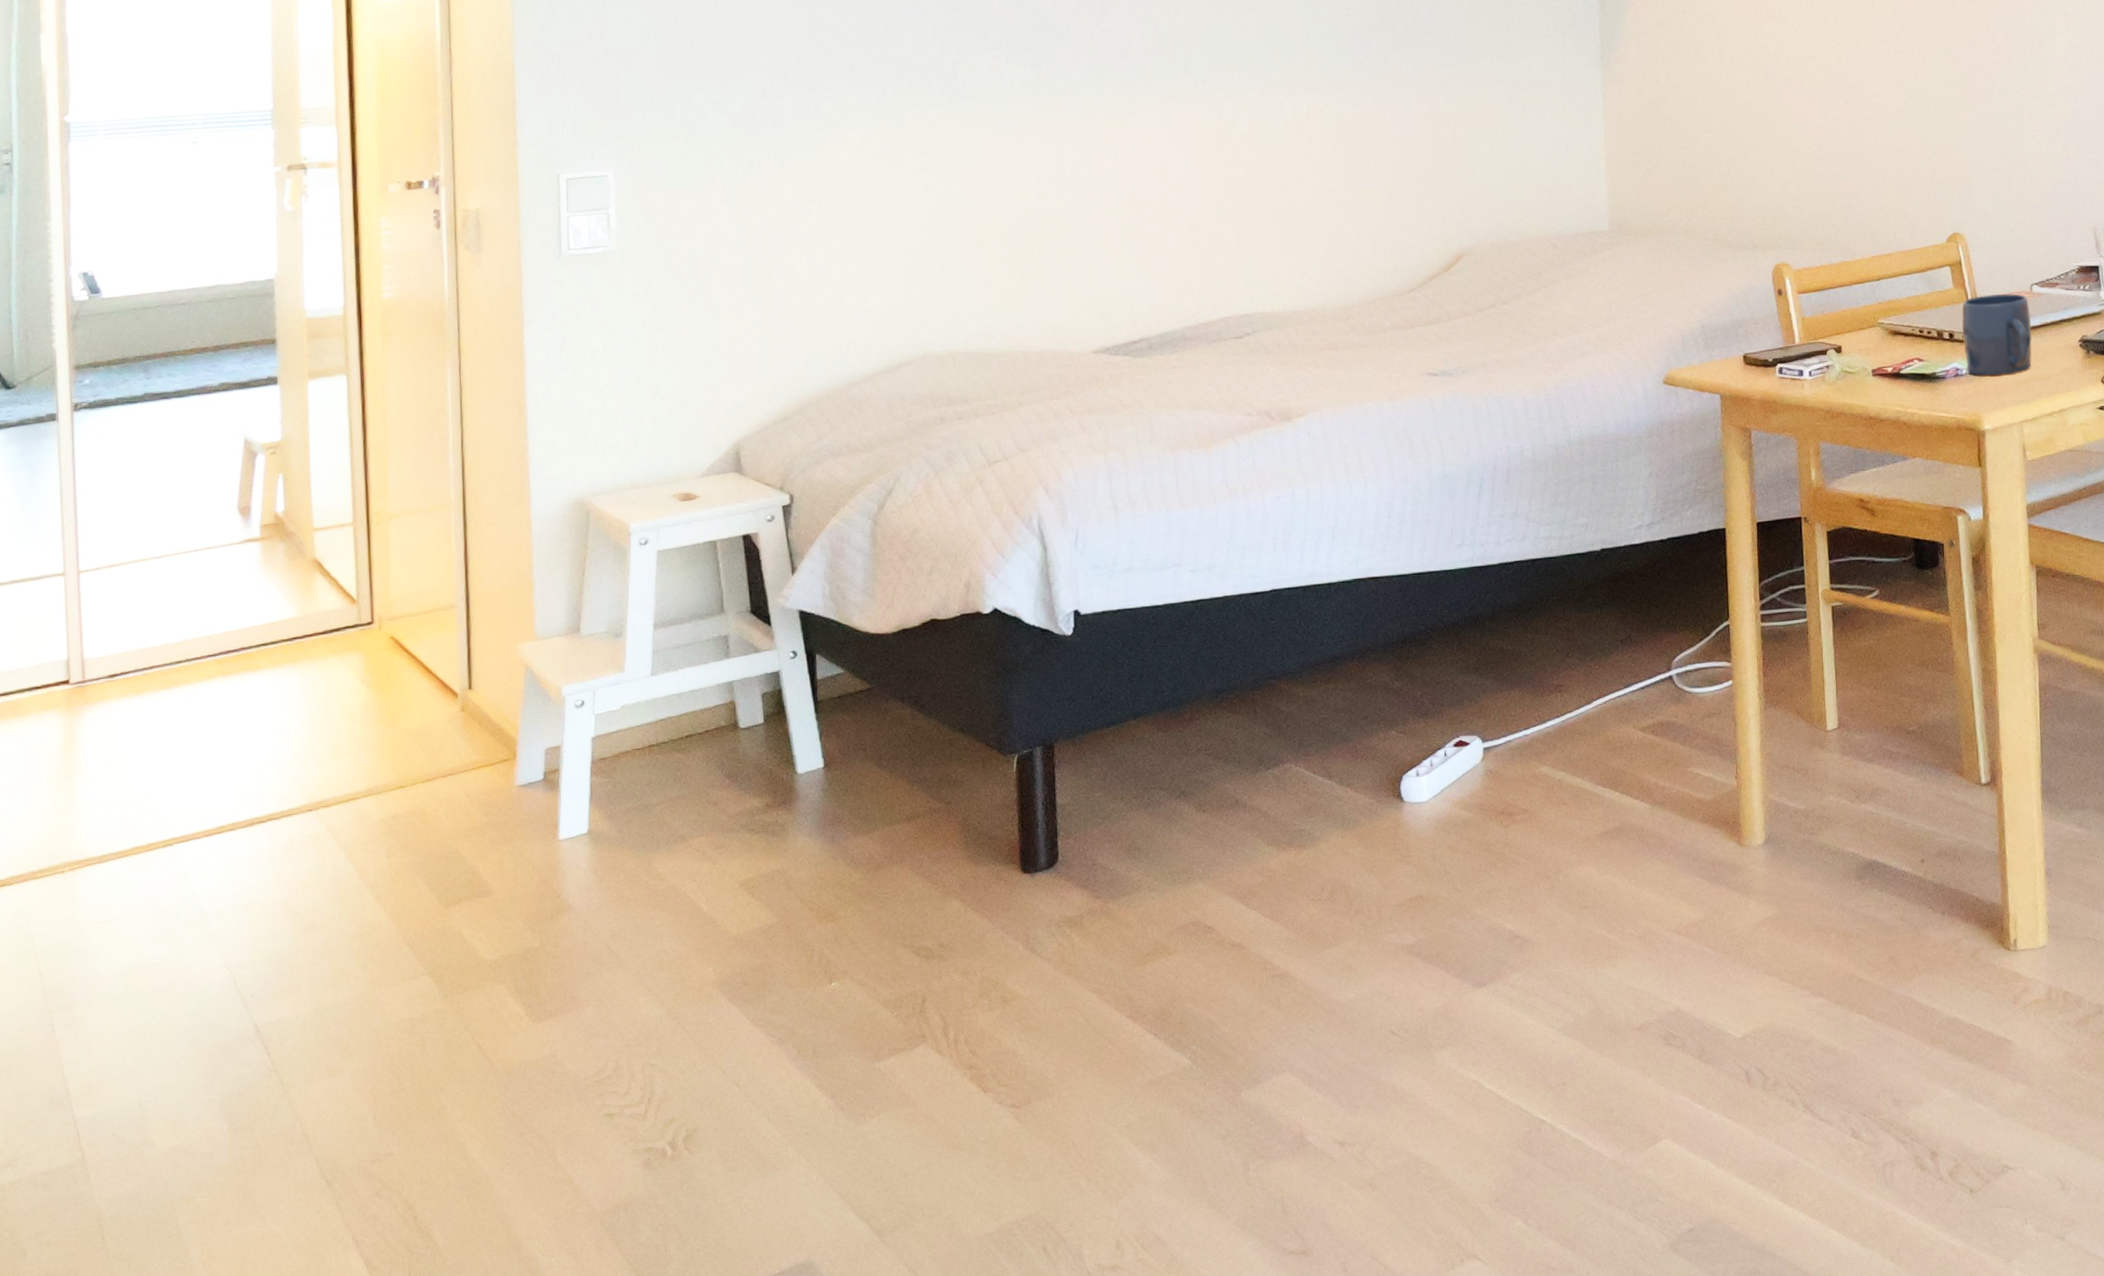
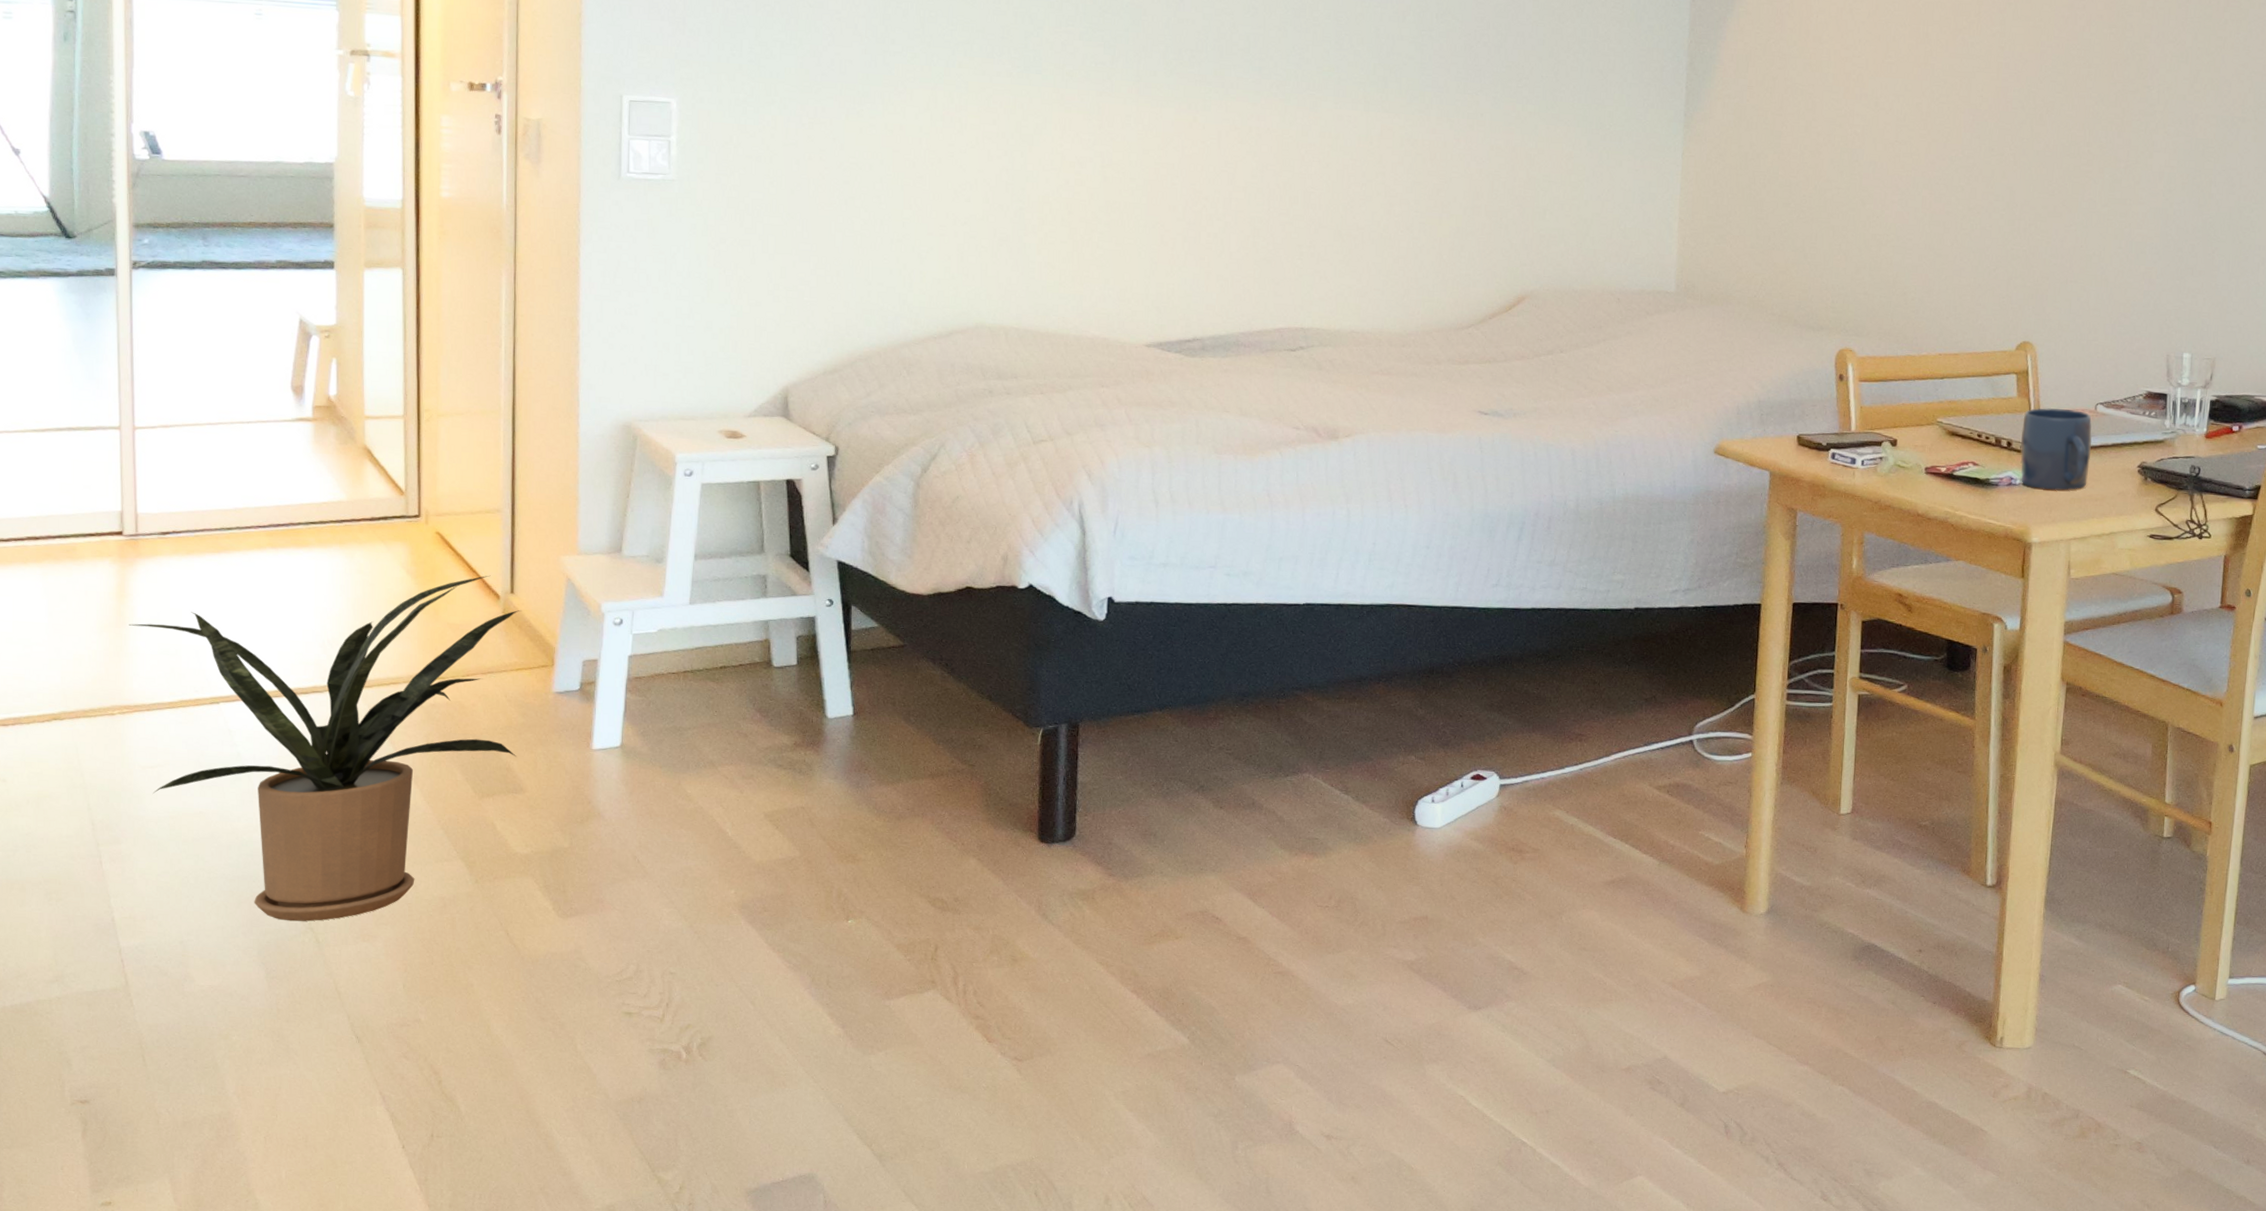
house plant: none [77,673,481,1066] -> present [129,575,521,922]

